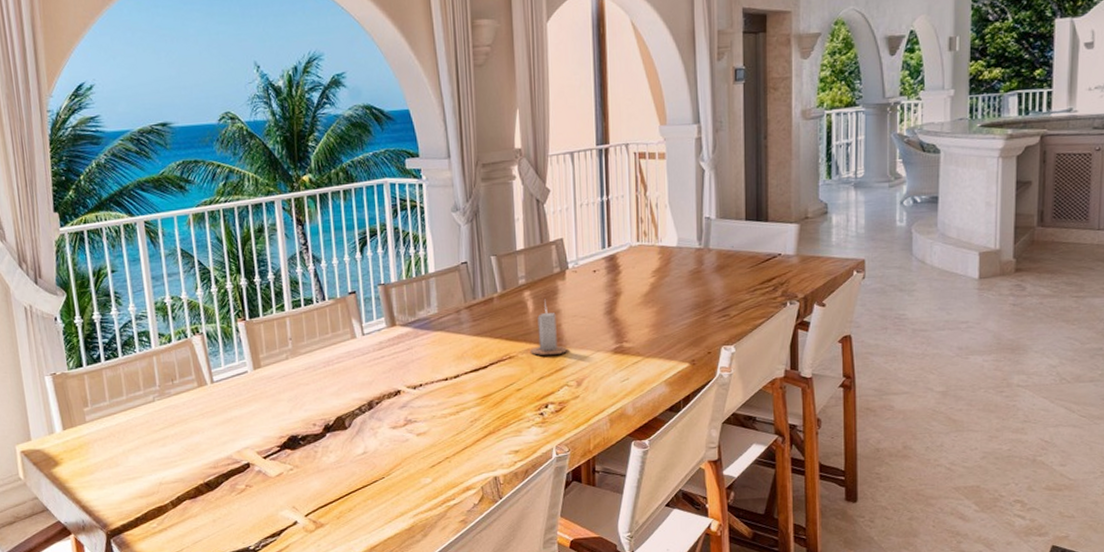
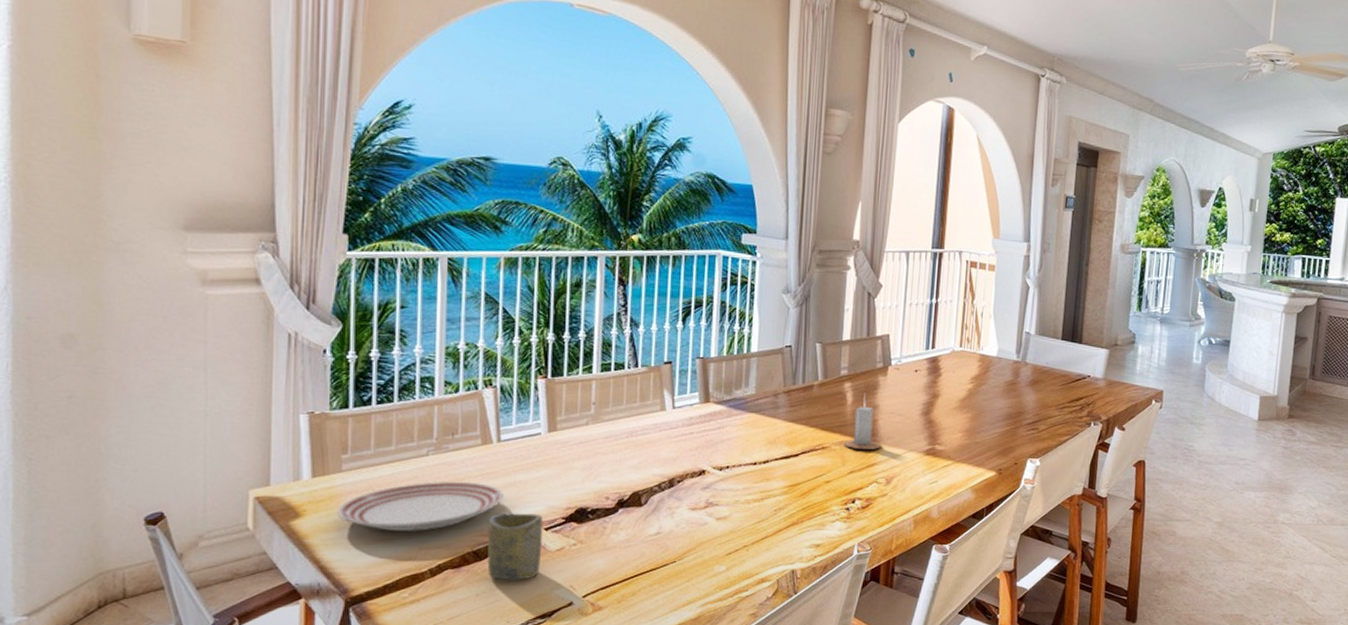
dinner plate: none [88,421,224,471] -> present [337,481,504,531]
cup: none [213,444,264,506] -> present [487,513,544,580]

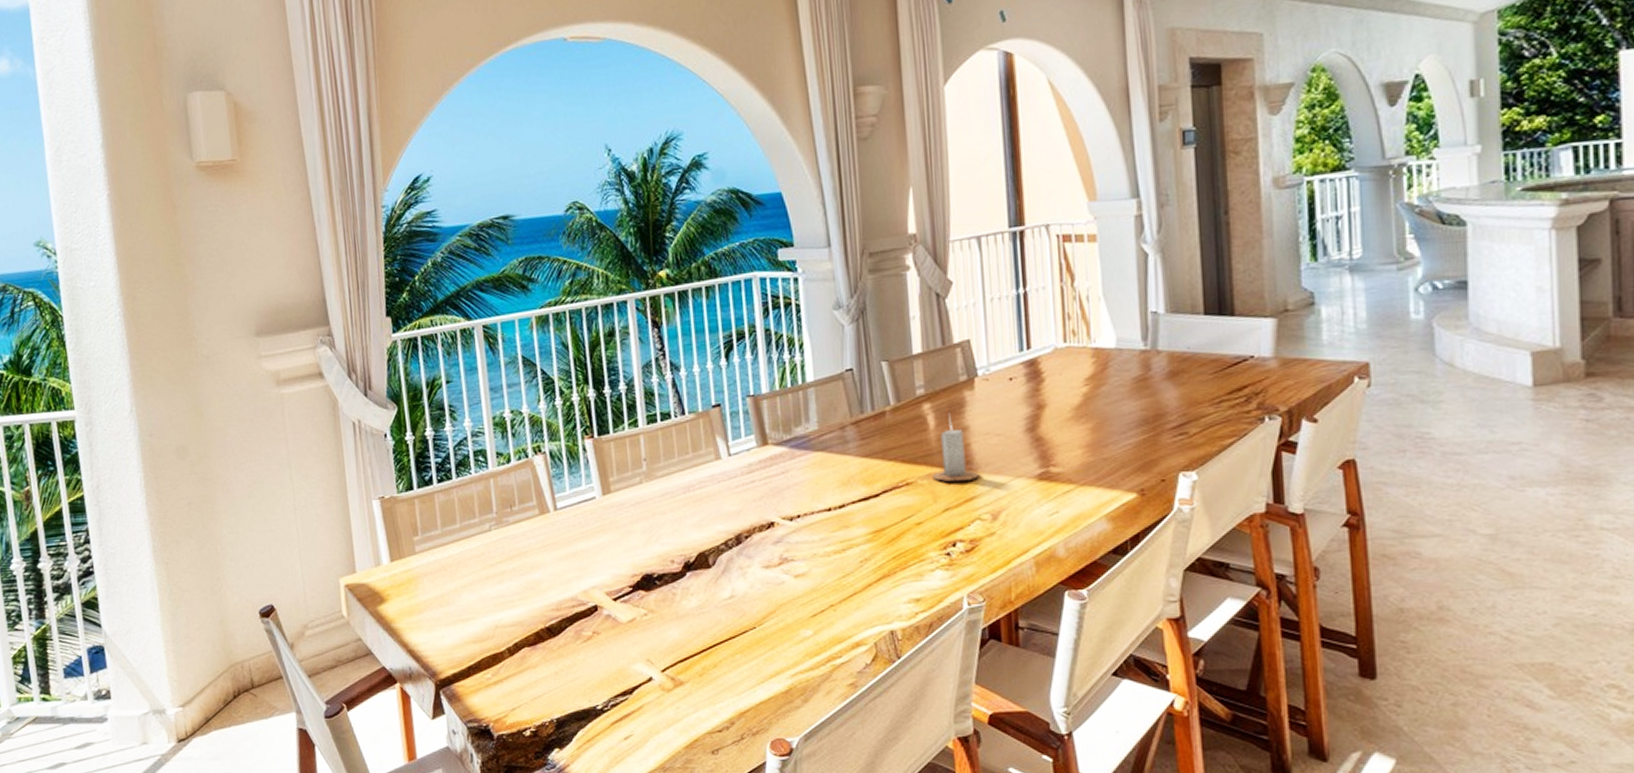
dinner plate: present [337,481,504,531] -> none [417,554,568,611]
cup: present [487,513,544,580] -> none [556,583,614,656]

